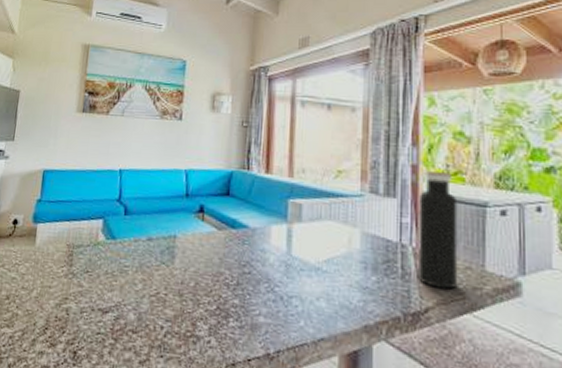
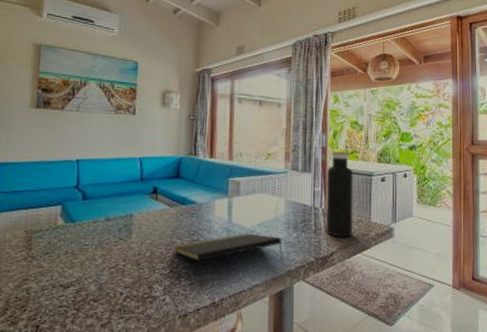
notepad: none [220,270,357,305] -> present [173,233,282,261]

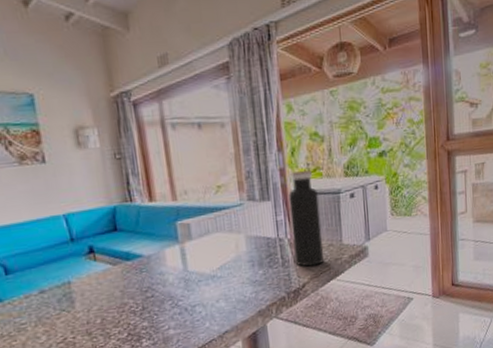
notepad: present [173,233,282,261] -> none [125,277,250,319]

